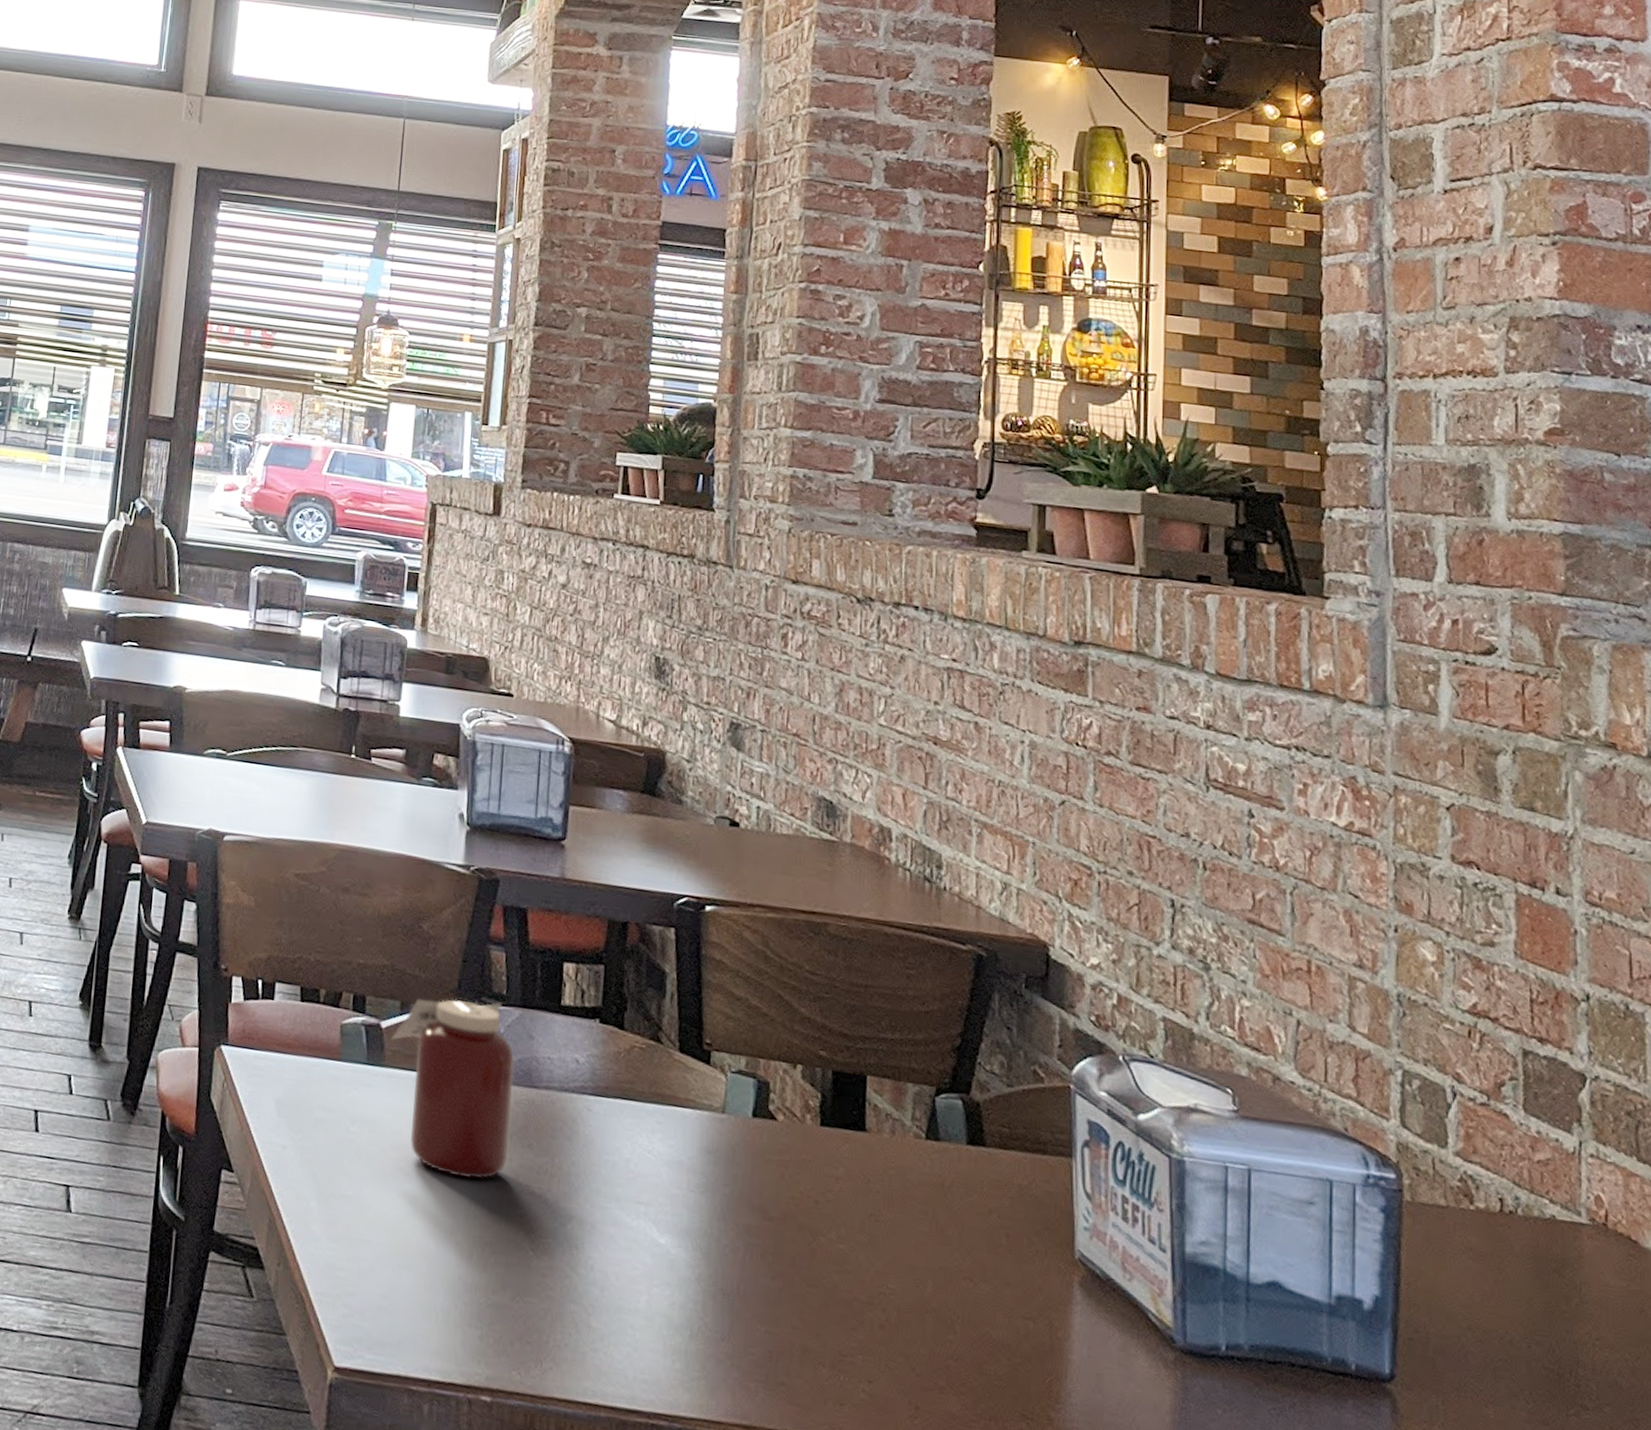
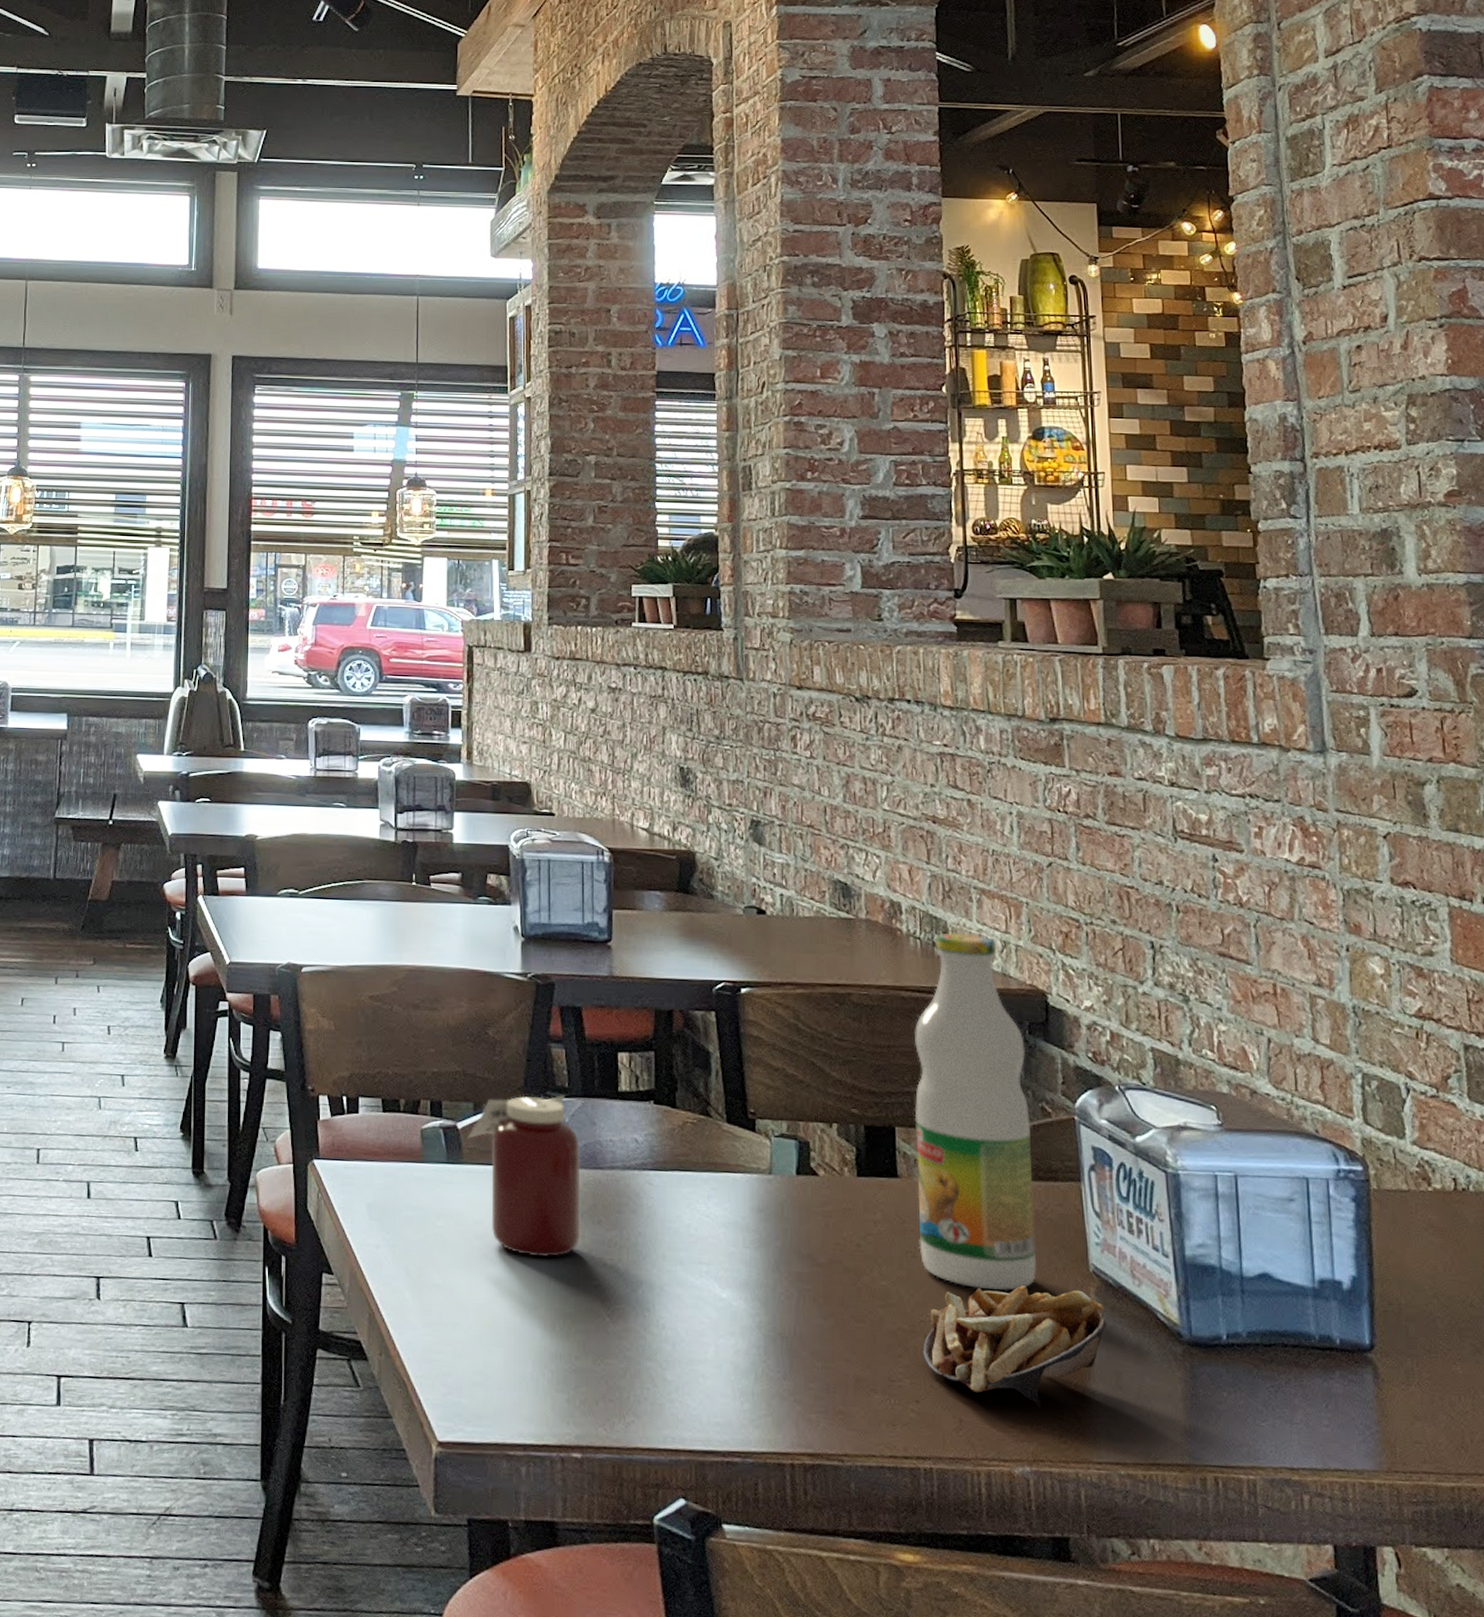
french fries: none [880,1263,1090,1403] -> present [923,1286,1106,1407]
bottle: none [884,867,1021,1270] -> present [914,933,1037,1291]

